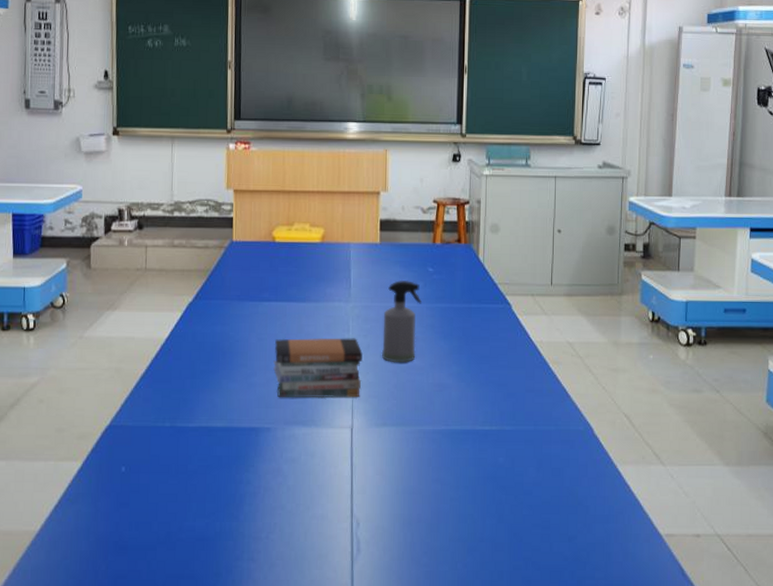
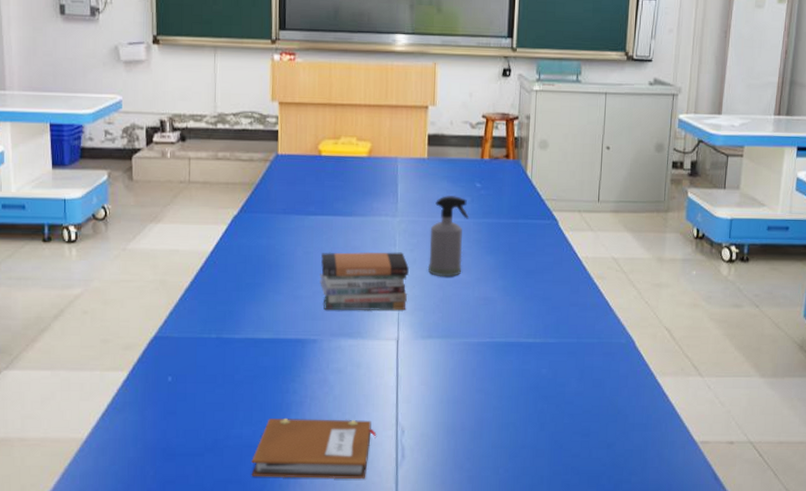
notebook: none [204,509,331,575] -> present [251,417,377,480]

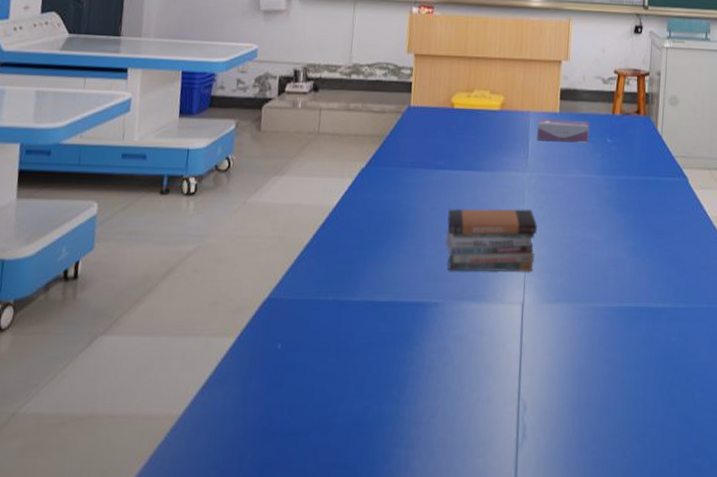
notebook: present [251,417,377,480] -> none [359,391,497,464]
tissue box: none [406,164,459,188] -> present [537,118,590,143]
spray bottle: present [427,194,469,277] -> none [556,150,599,237]

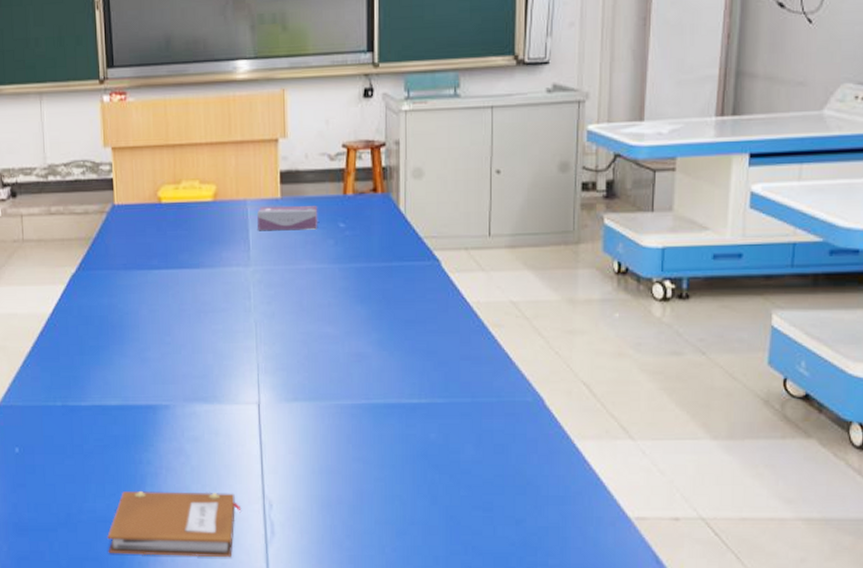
notebook: none [359,391,497,464] -> present [107,490,242,558]
book stack: present [445,208,537,272] -> none [168,306,267,373]

